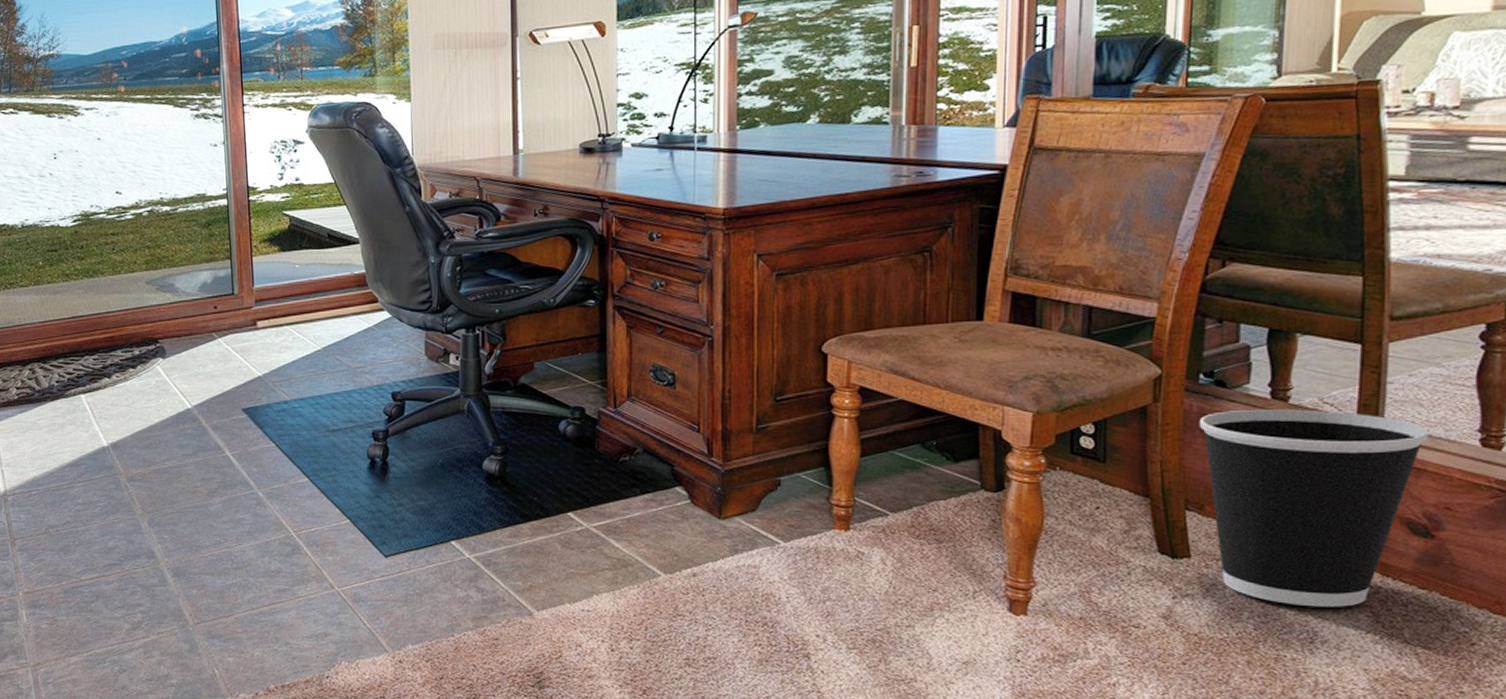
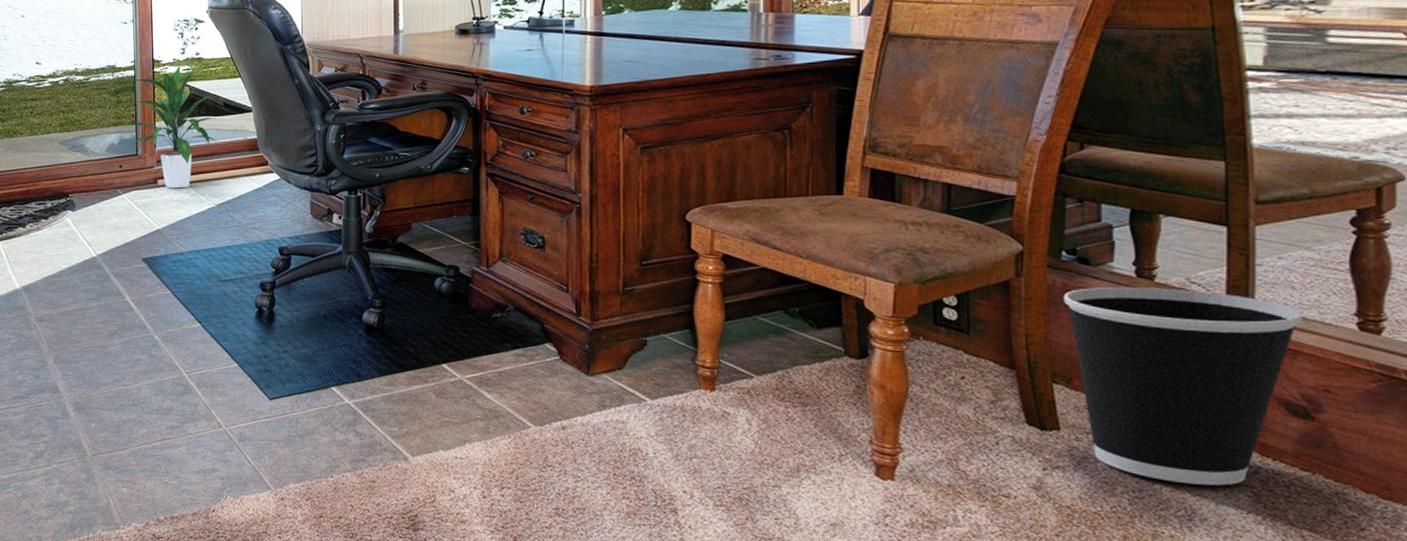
indoor plant: none [218,191,321,331] -> present [124,64,217,189]

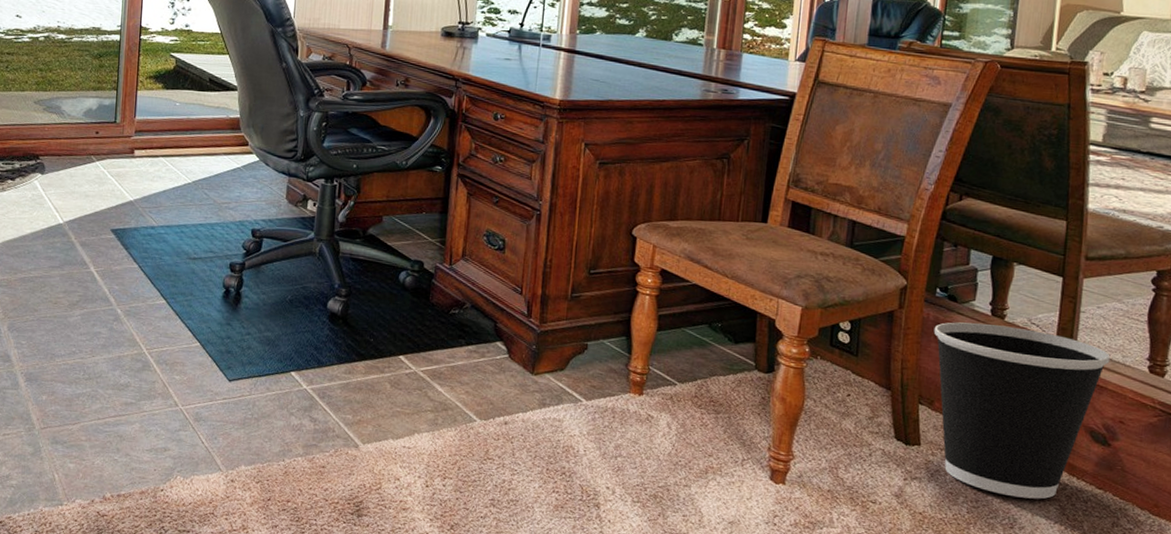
indoor plant: present [124,64,217,189] -> none [104,34,199,161]

